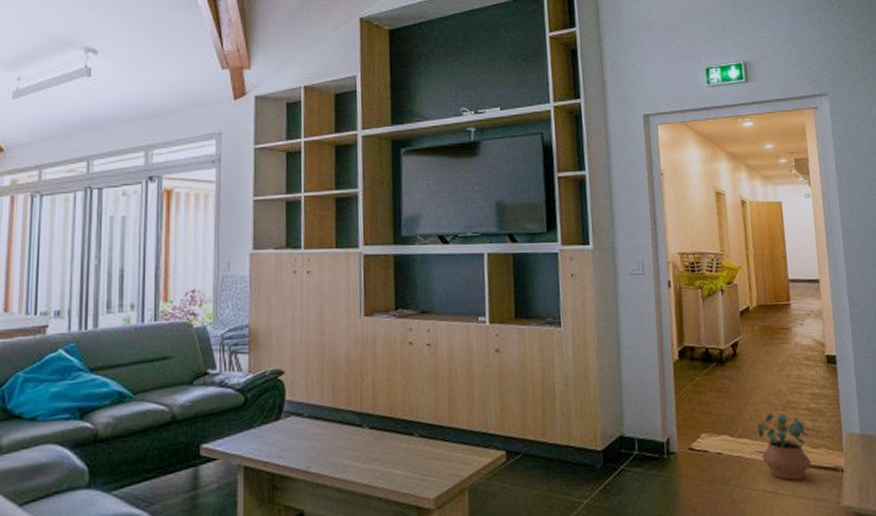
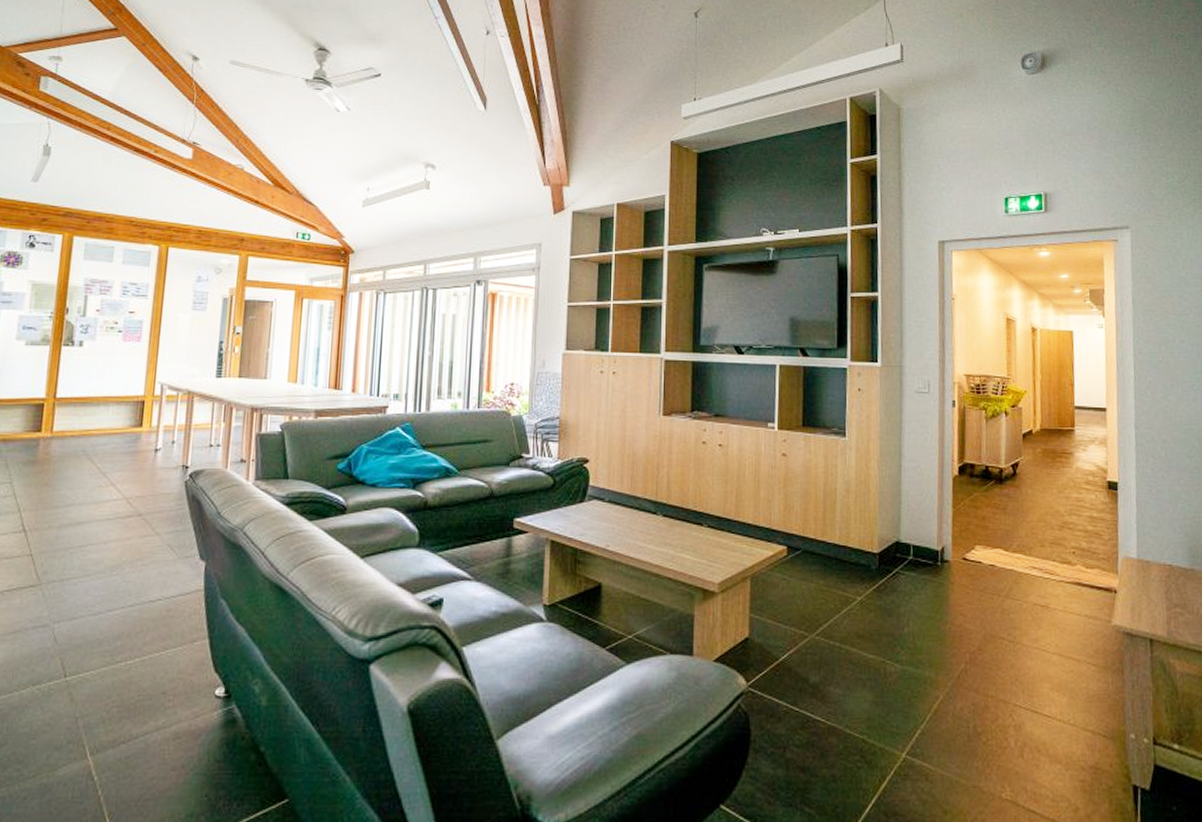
potted plant: present [757,413,812,481] -> none [1032,531,1085,597]

